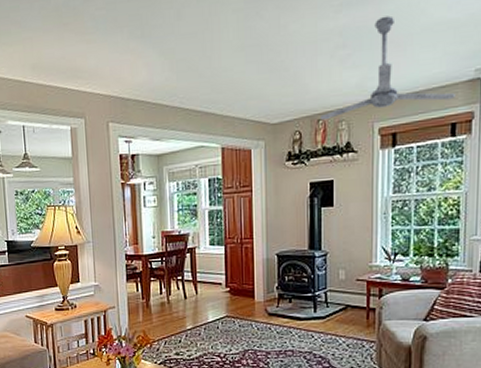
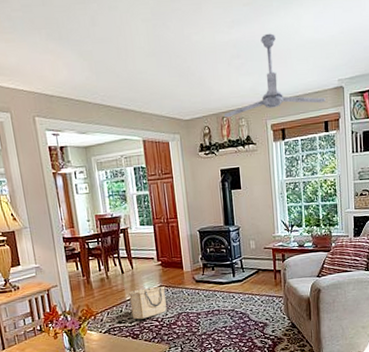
basket: none [189,316,232,353] -> present [128,286,167,320]

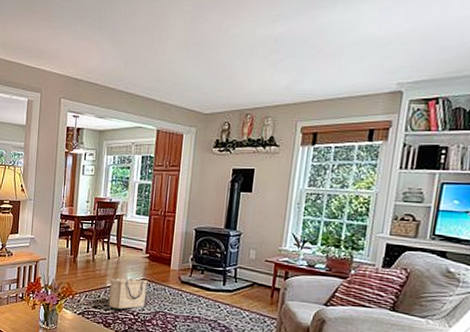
ceiling fan: present [223,33,326,118] -> none [248,28,376,115]

